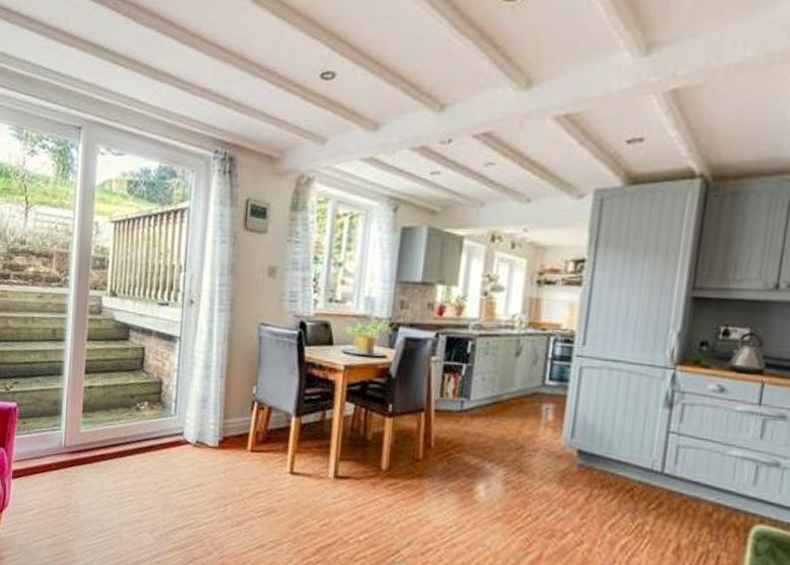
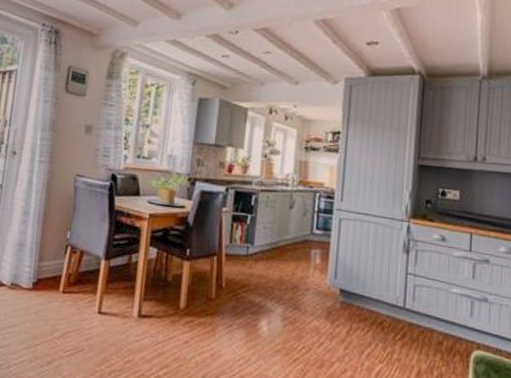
kettle: present [727,332,767,375] -> none [446,193,473,228]

